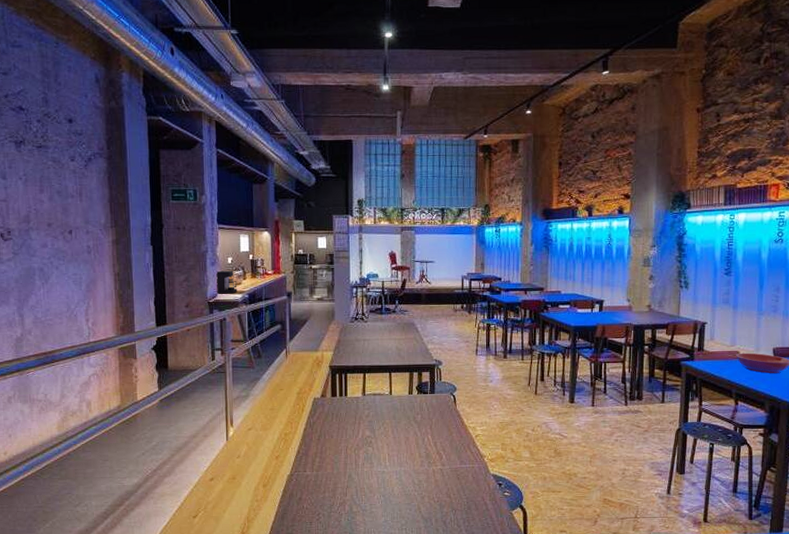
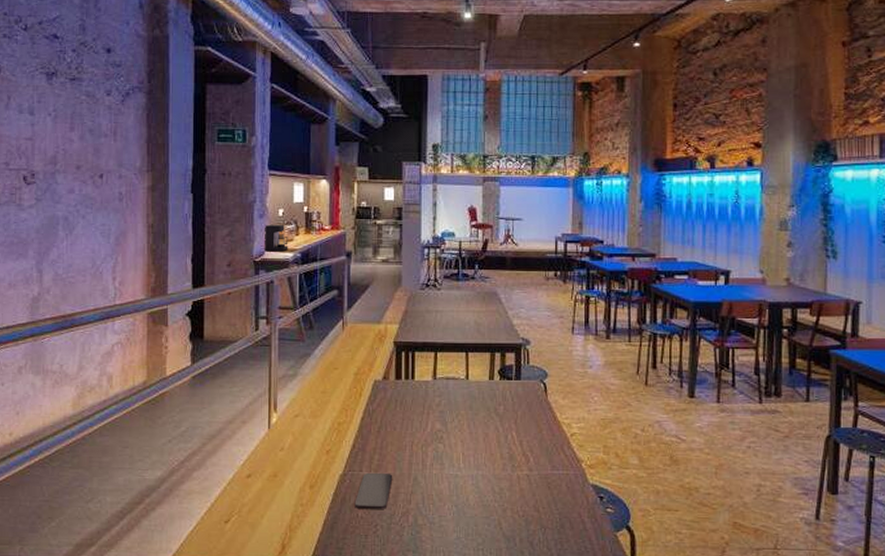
smartphone: none [300,473,332,501] -> present [354,473,393,509]

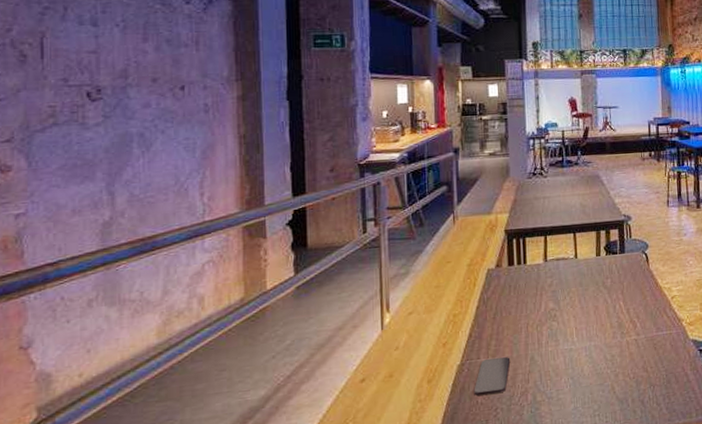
coffee maker: present [265,224,289,252] -> none [368,125,394,154]

